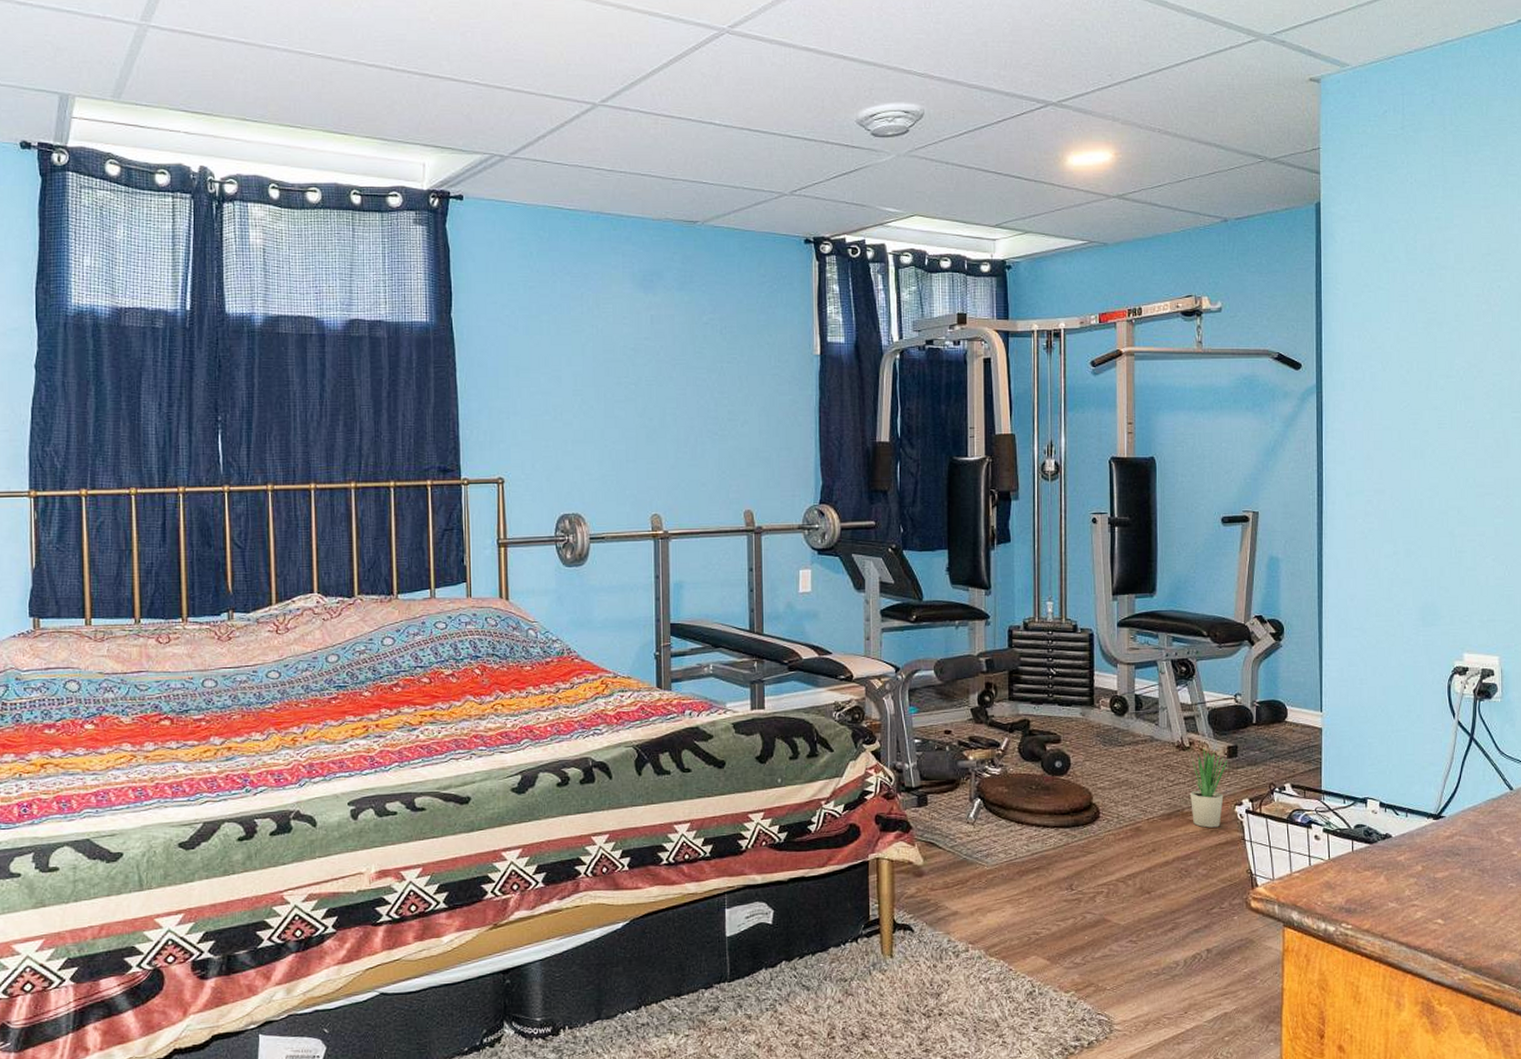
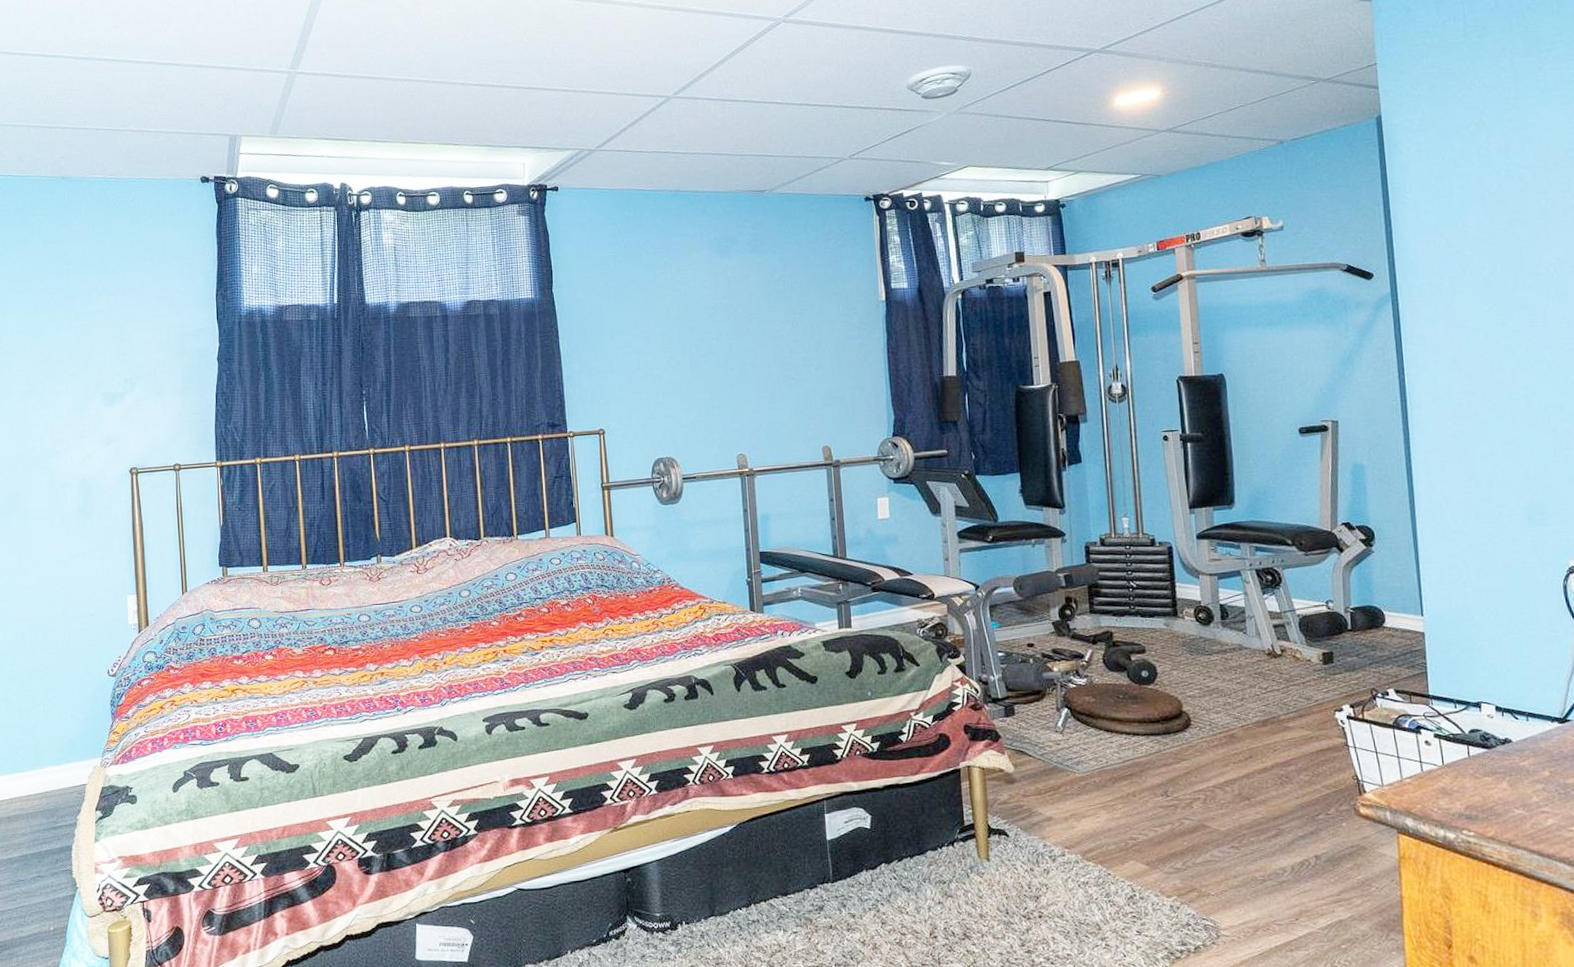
potted plant: present [1190,748,1228,828] -> none [1283,655,1324,734]

